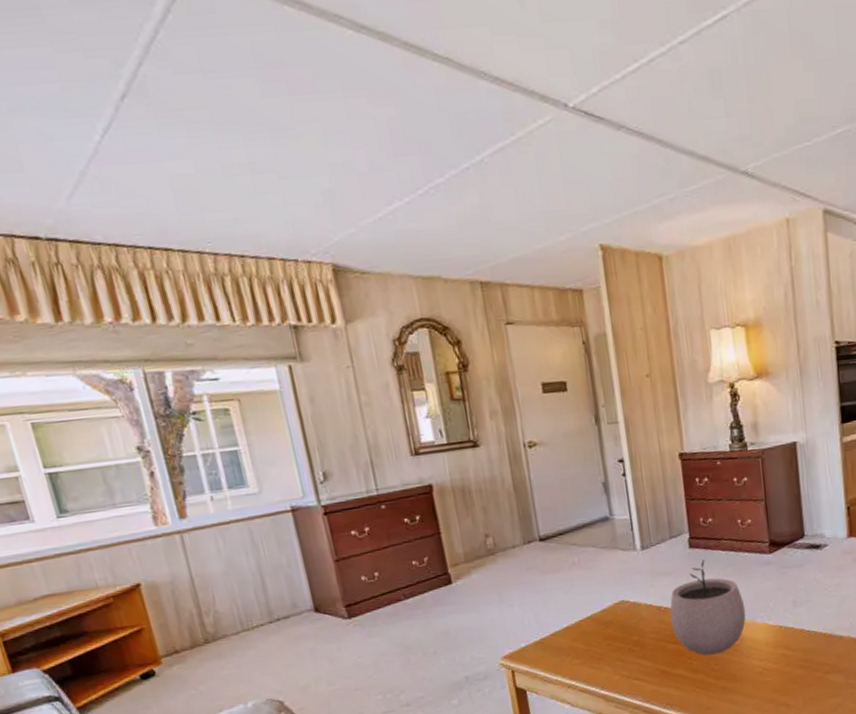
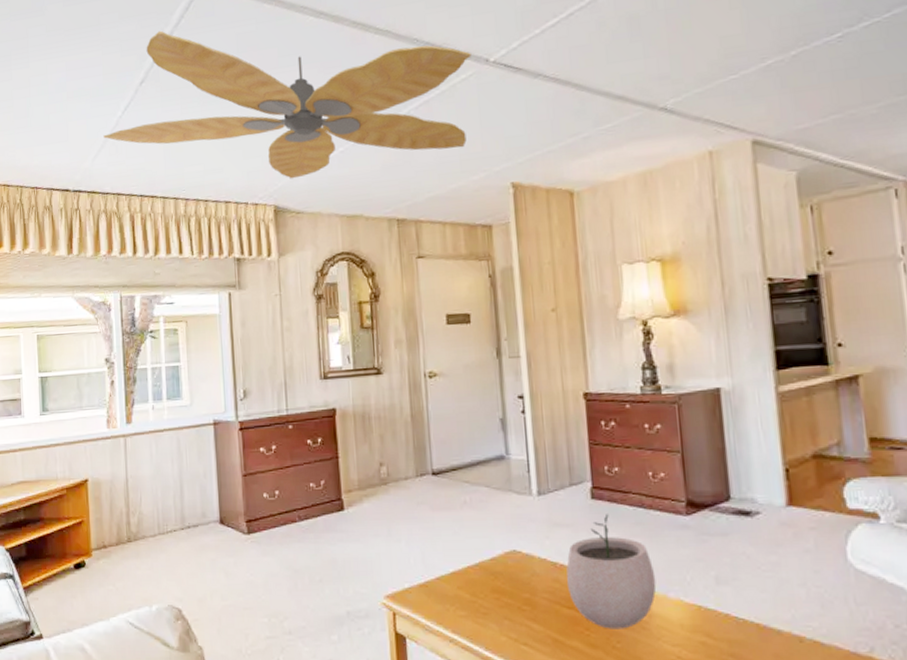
ceiling fan: none [77,26,550,233] -> present [103,30,471,179]

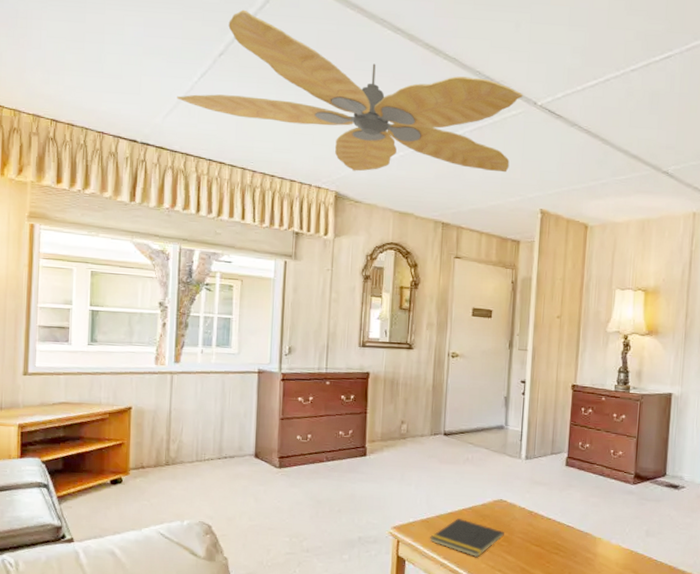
notepad: none [432,579,525,628] -> present [430,519,504,557]
plant pot: present [566,514,657,629] -> none [538,478,604,564]

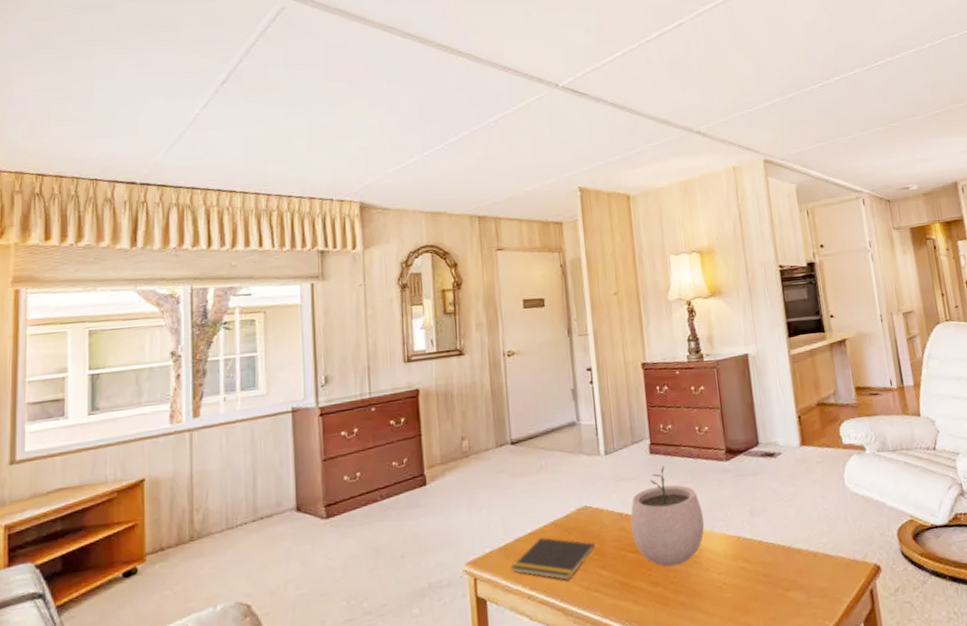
ceiling fan: present [177,9,523,173] -> none [178,36,544,179]
plant pot: none [538,478,604,564] -> present [630,466,705,567]

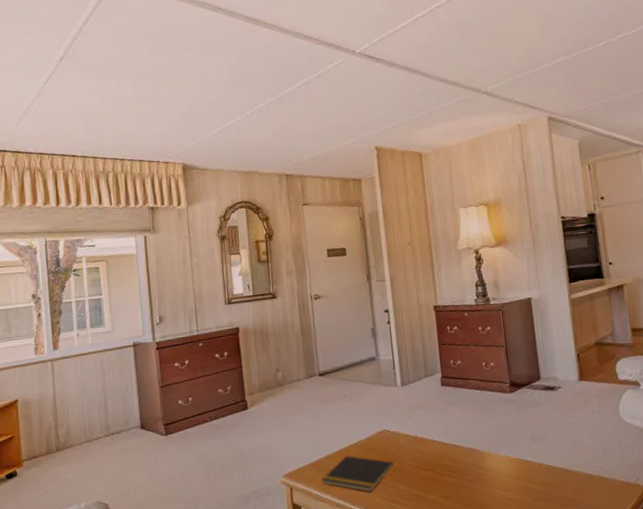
plant pot: present [630,466,705,567] -> none [424,396,491,484]

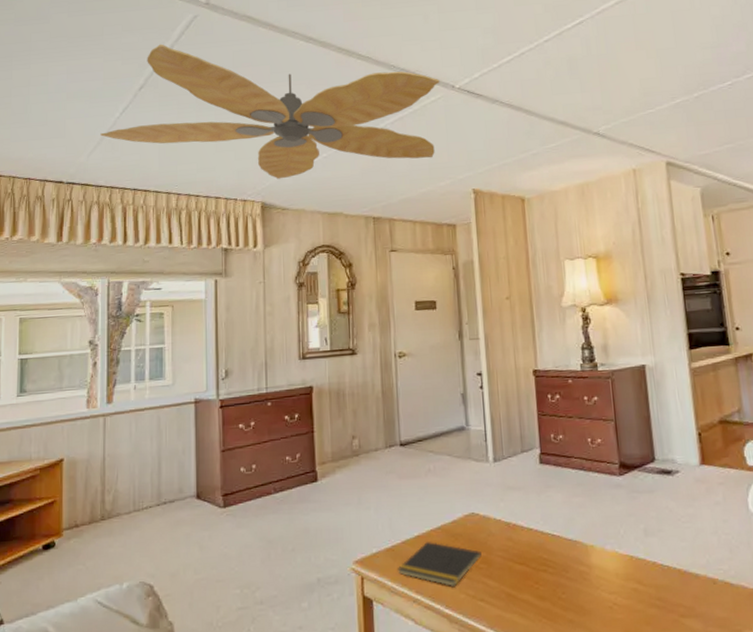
ceiling fan: none [26,16,342,142] -> present [100,44,440,179]

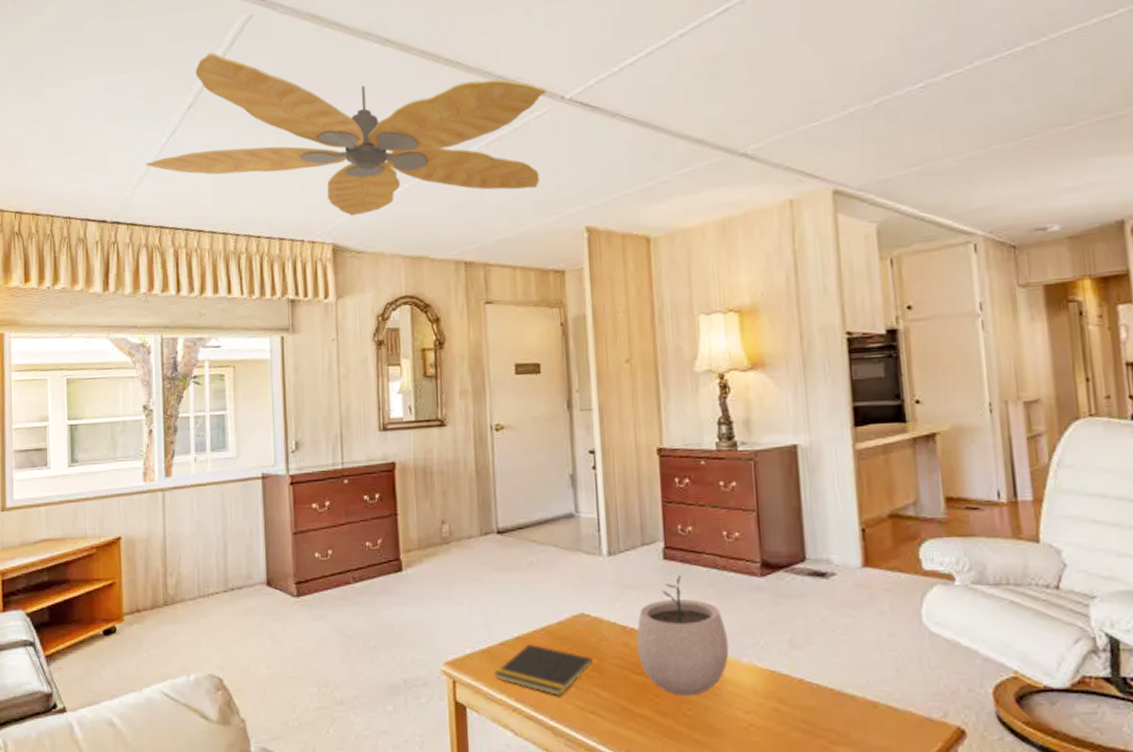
plant pot: none [518,477,596,582] -> present [636,575,729,696]

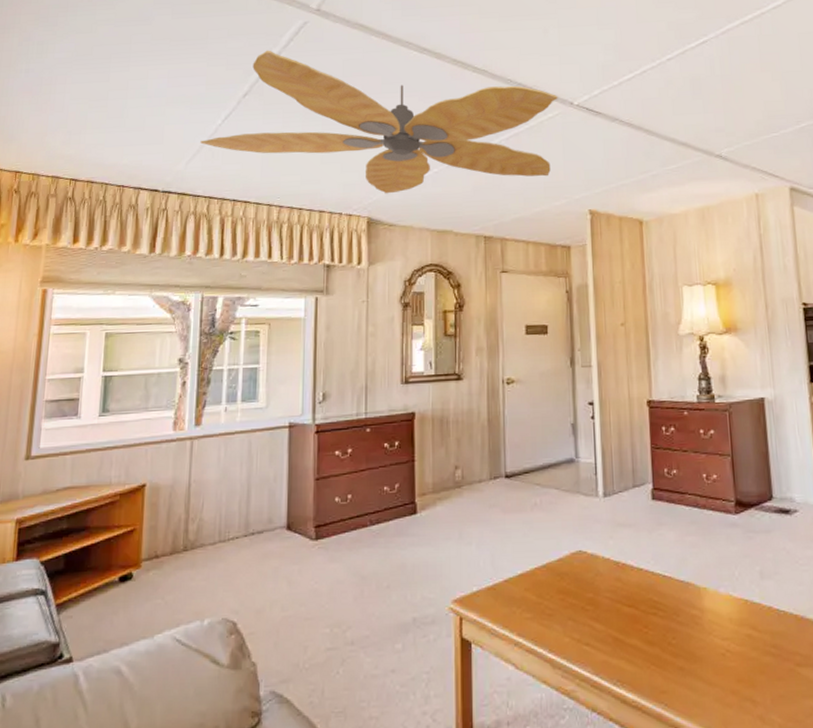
notepad: present [495,644,593,695] -> none [499,581,588,629]
plant pot: present [636,575,729,696] -> none [628,514,709,626]

